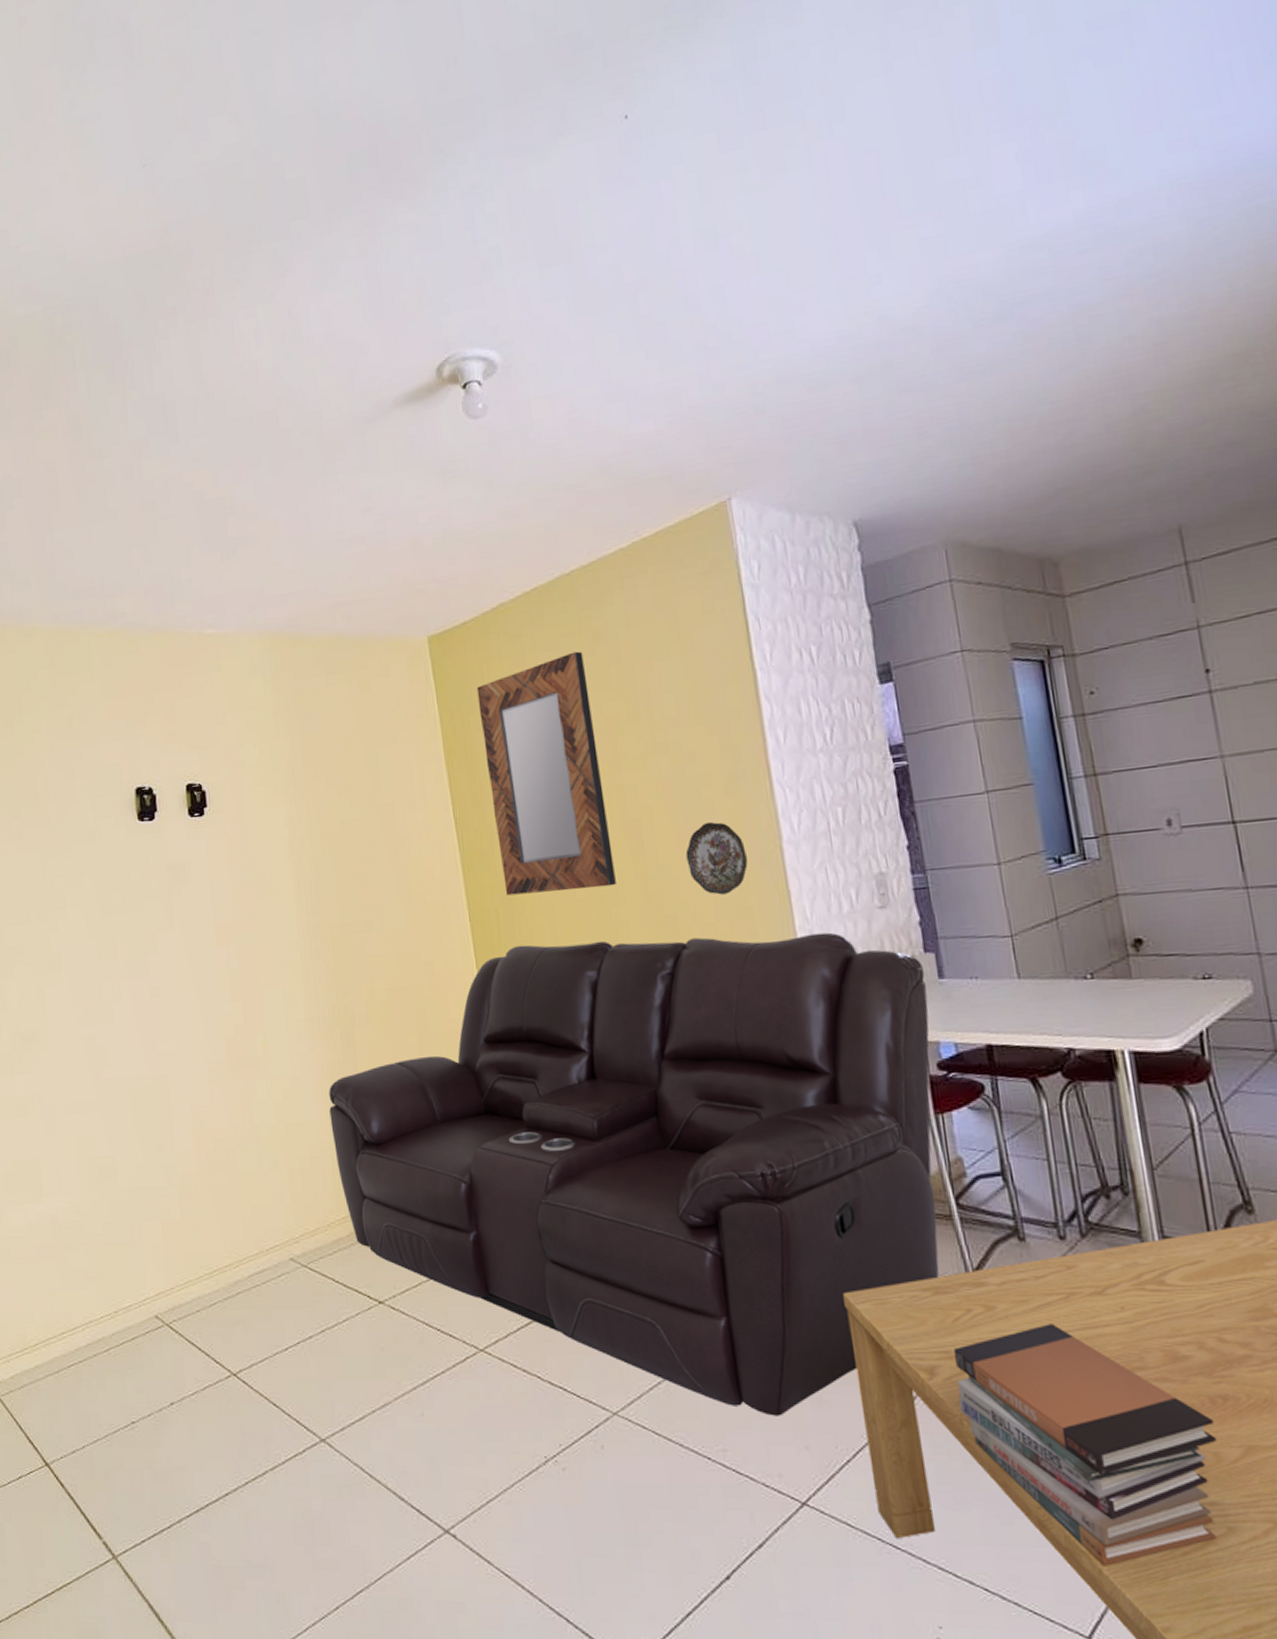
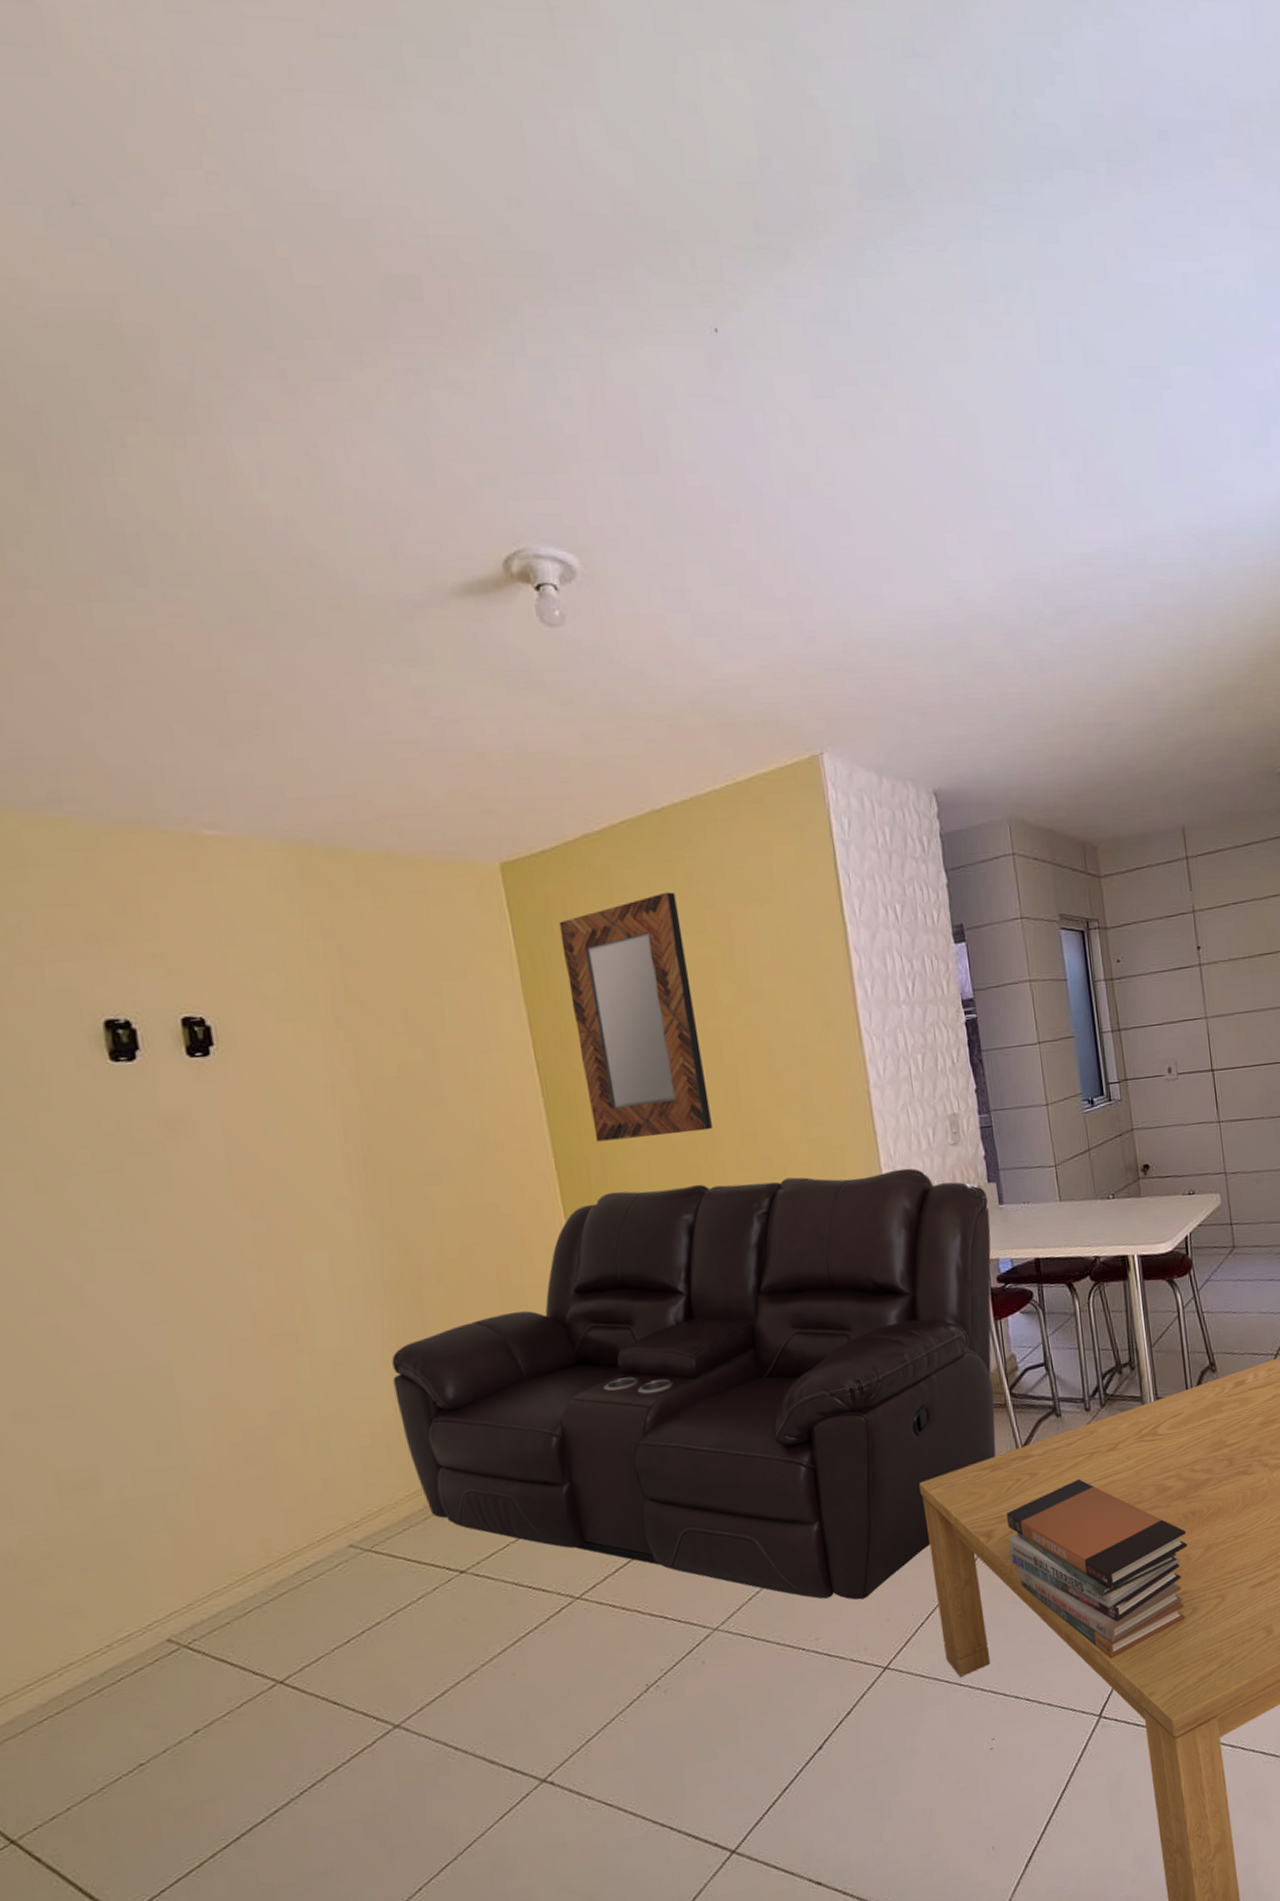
decorative plate: present [685,821,748,895] -> none [780,1066,839,1137]

